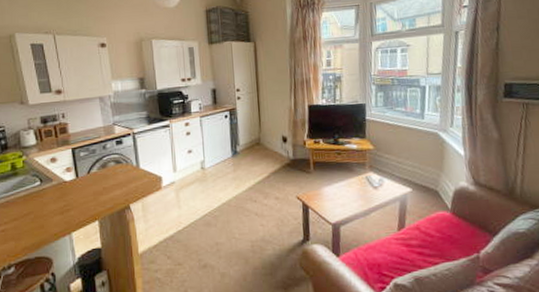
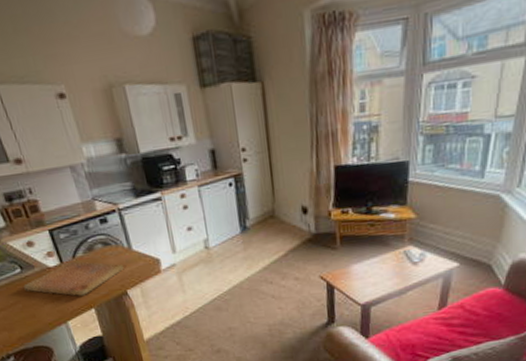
cutting board: none [39,176,130,209] -> present [24,261,124,296]

